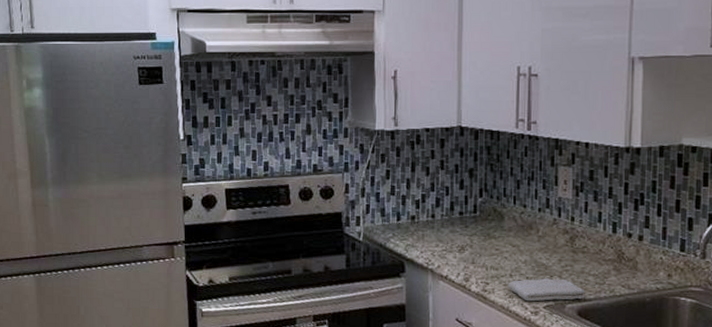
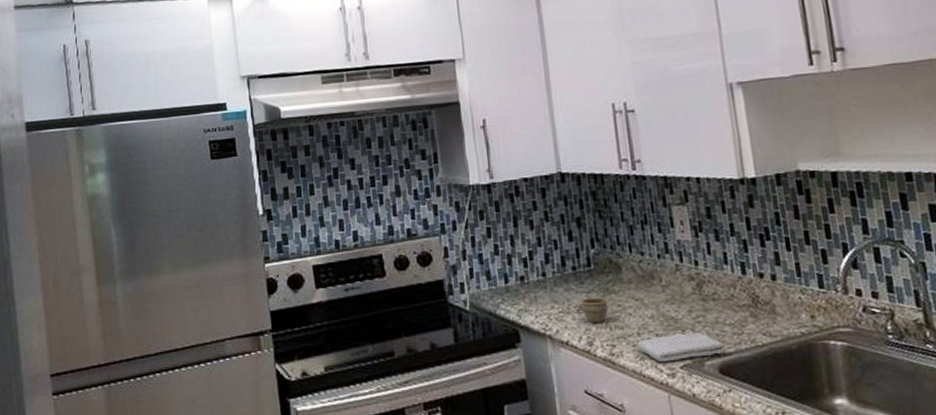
cup: none [464,240,487,263] -> present [581,297,609,324]

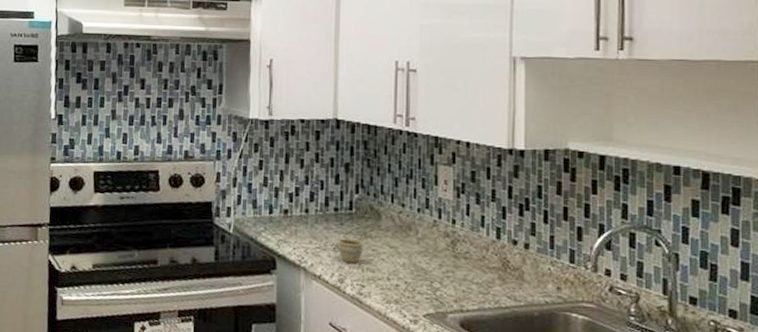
washcloth: present [636,332,724,363] -> none [385,284,468,310]

